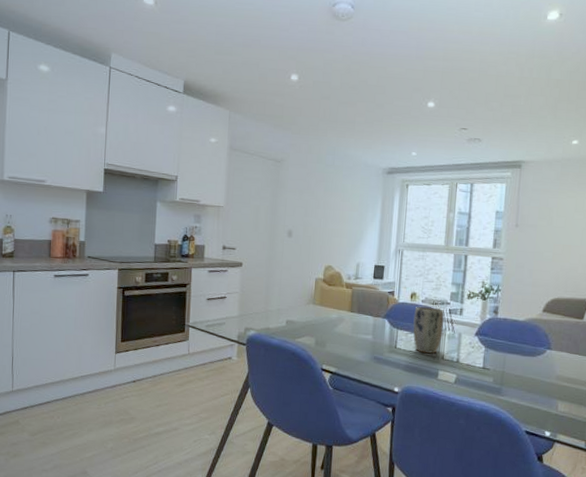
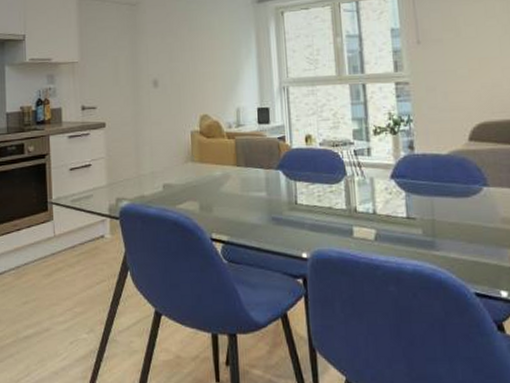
plant pot: present [413,306,444,354] -> none [312,149,351,208]

